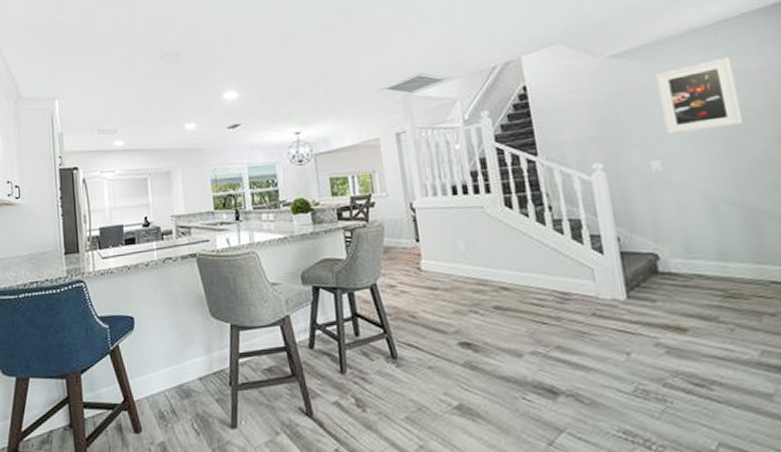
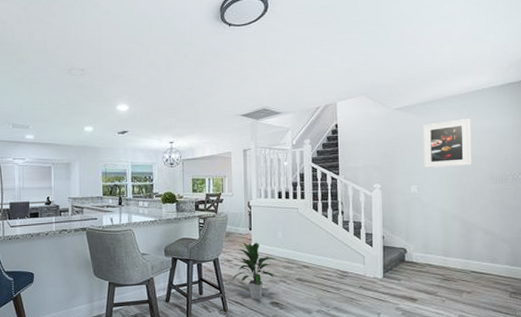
indoor plant: none [400,257,463,341] -> present [233,241,277,301]

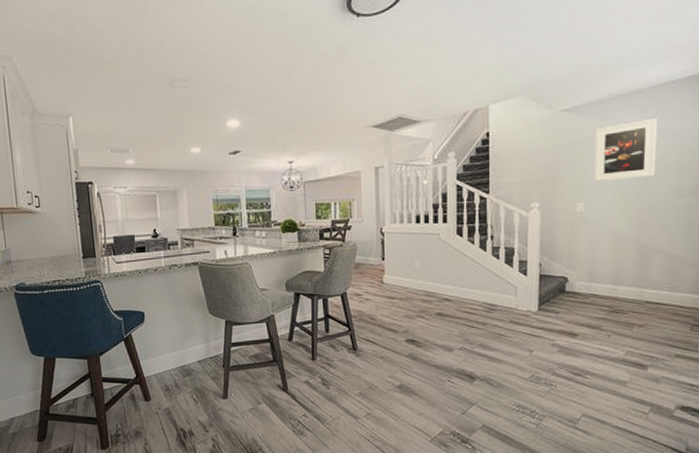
indoor plant: present [233,241,277,301] -> none [363,273,414,338]

